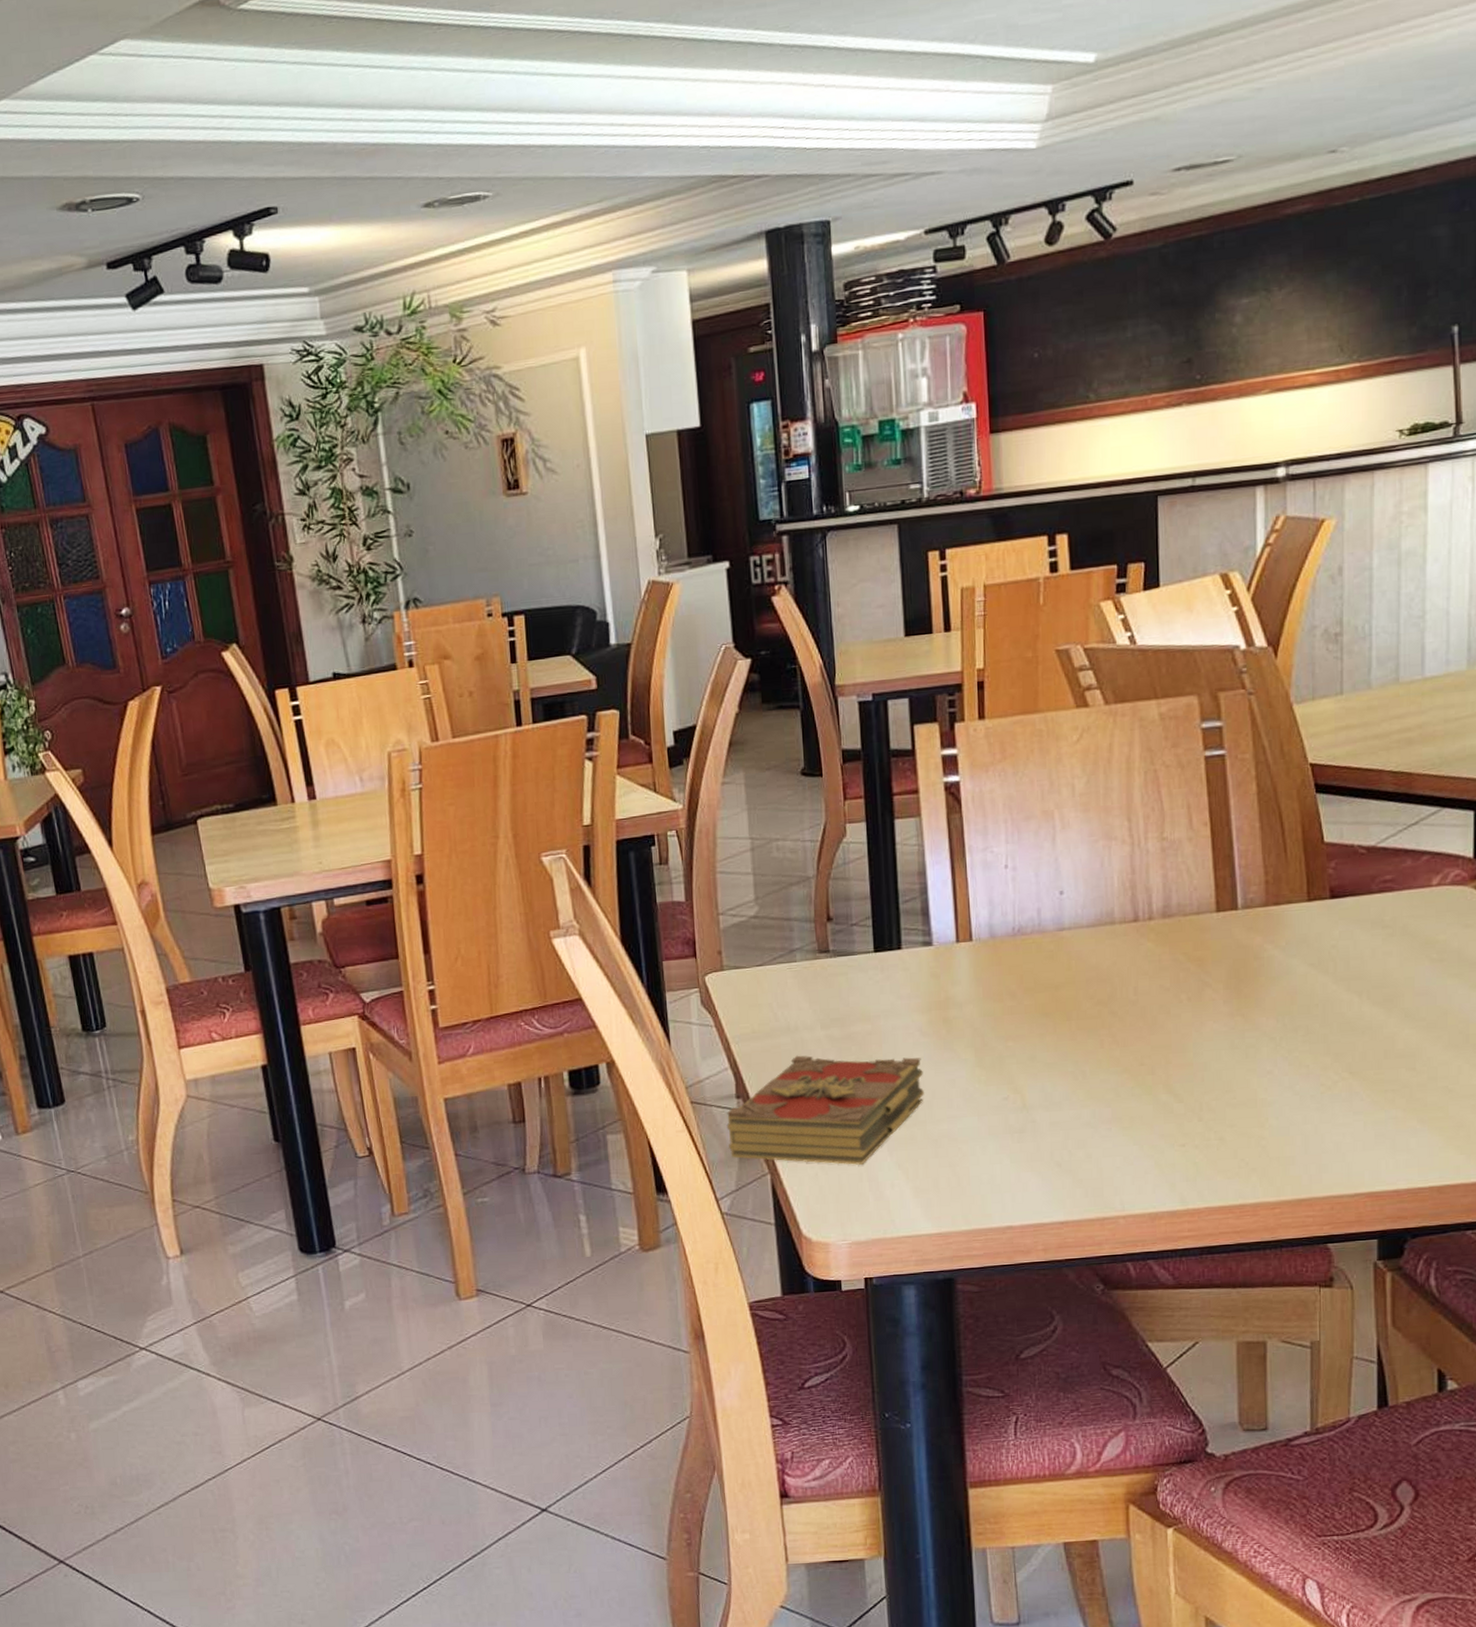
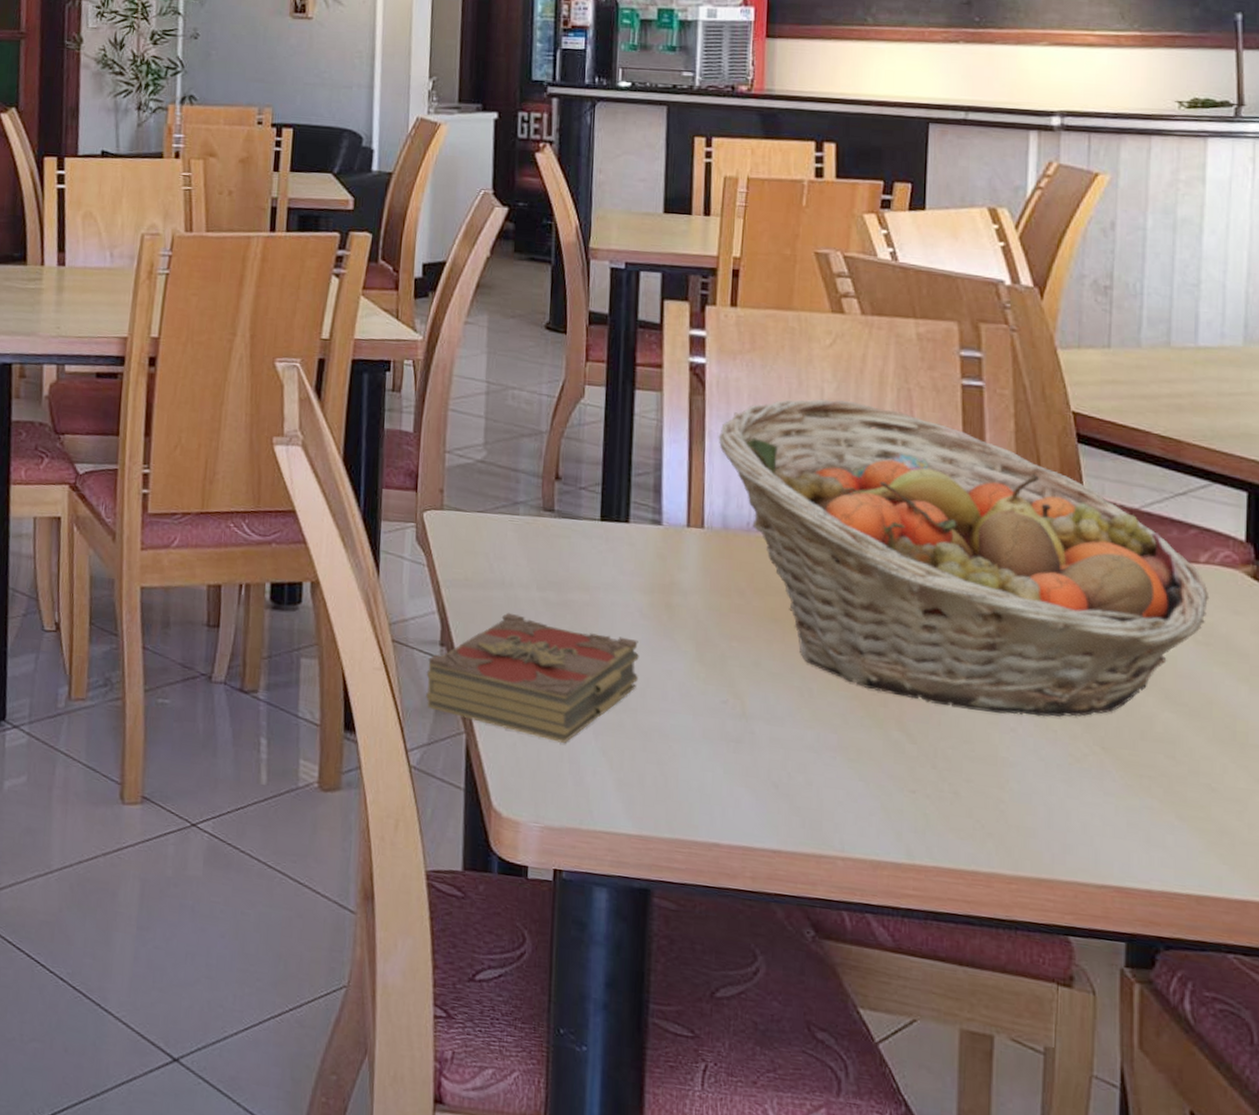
fruit basket: none [978,792,1442,1063] -> present [718,399,1210,717]

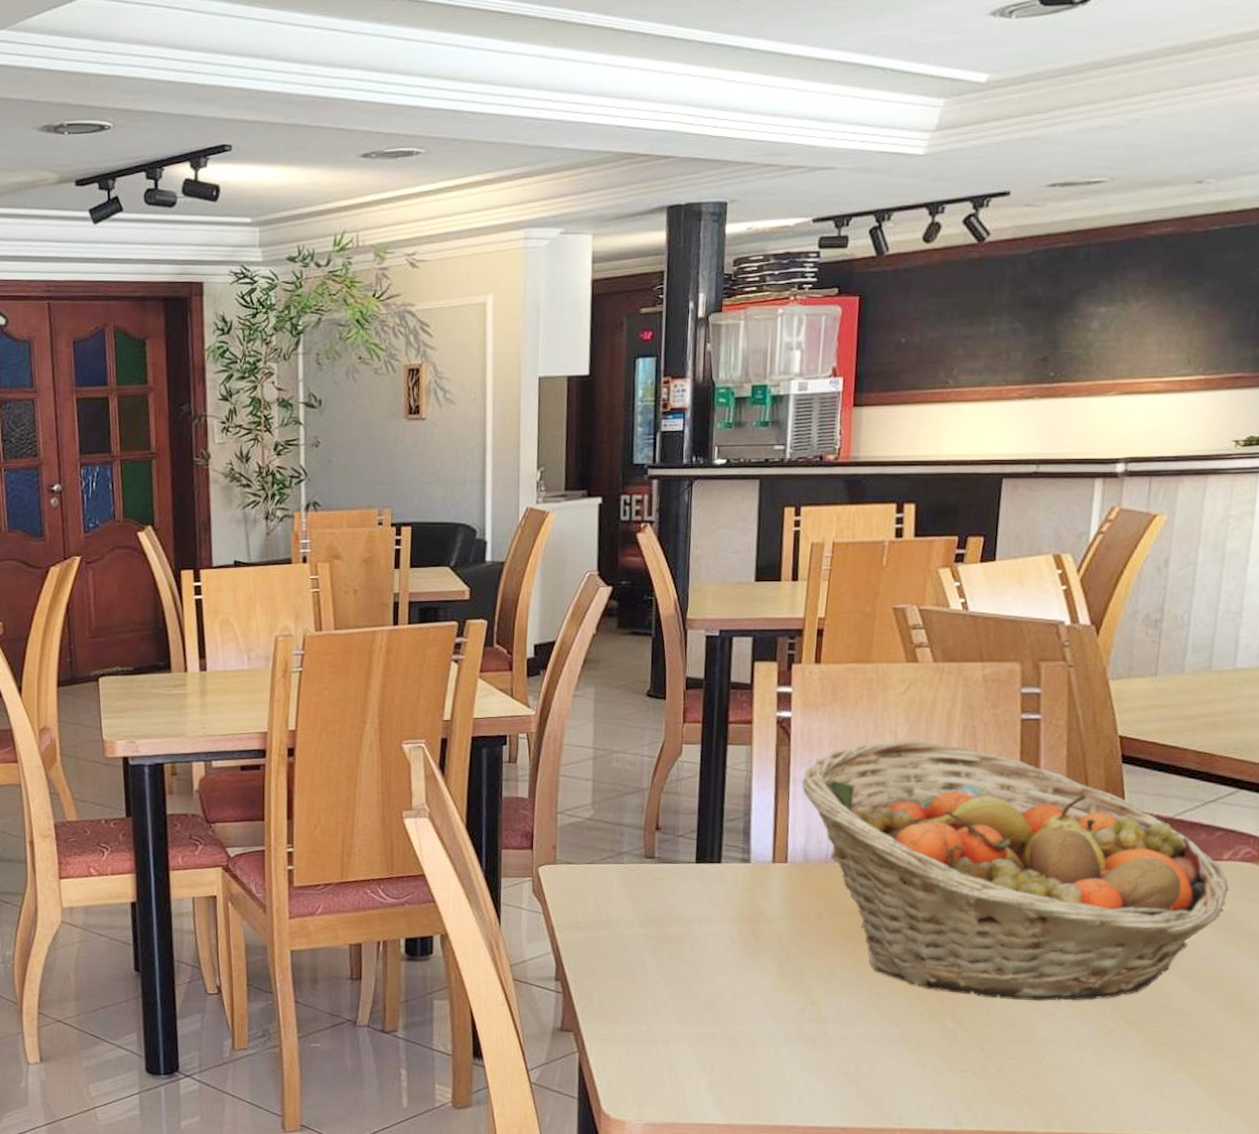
book: present [426,612,639,743] -> none [543,948,729,1054]

